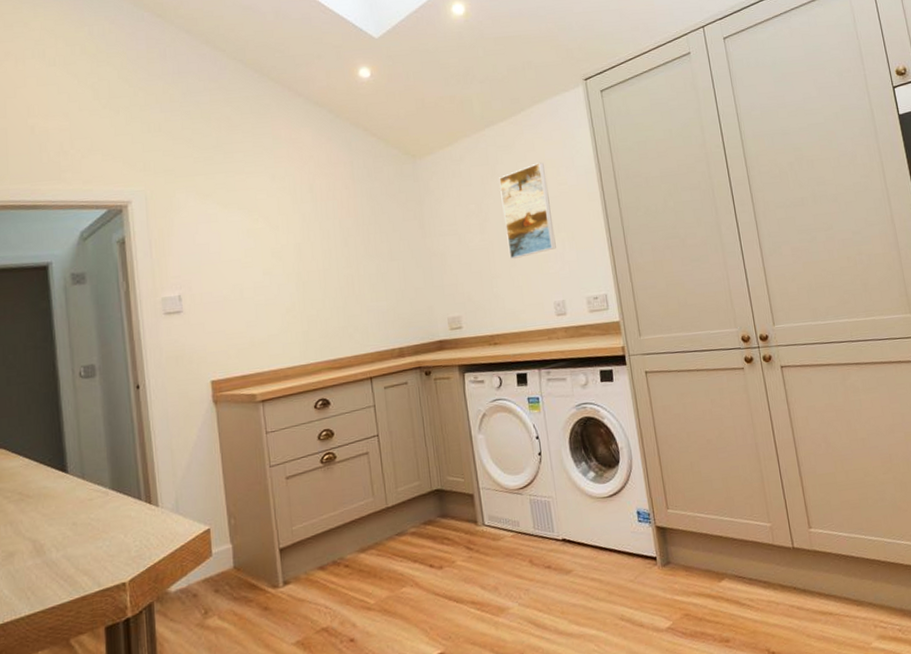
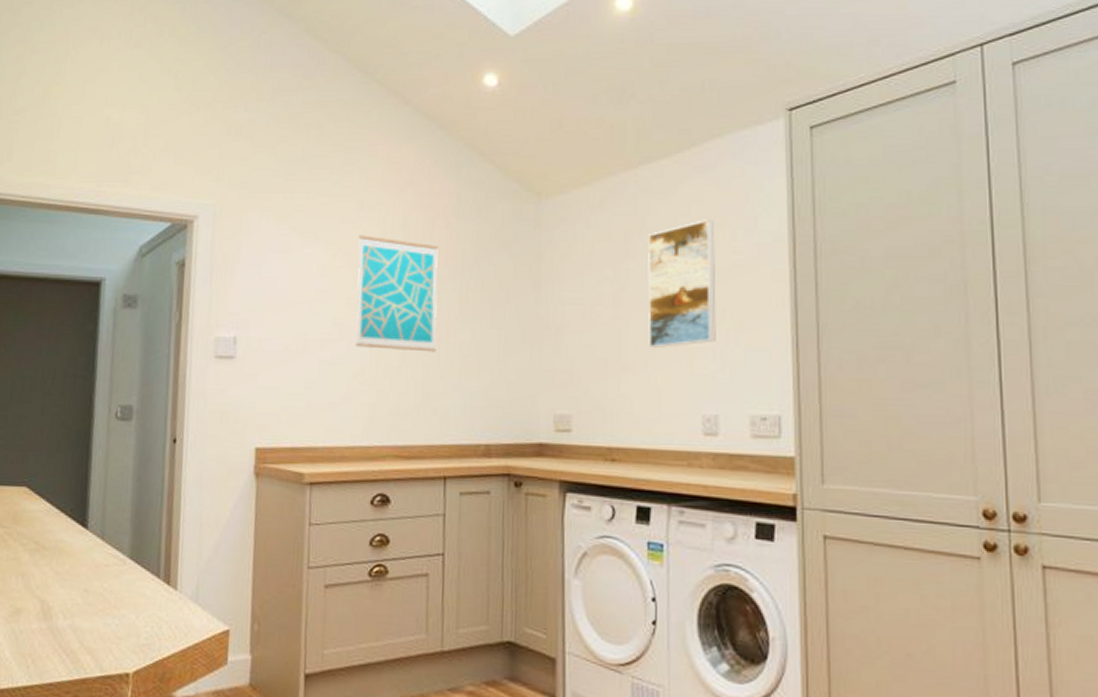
wall art: none [275,201,351,289] -> present [355,235,438,352]

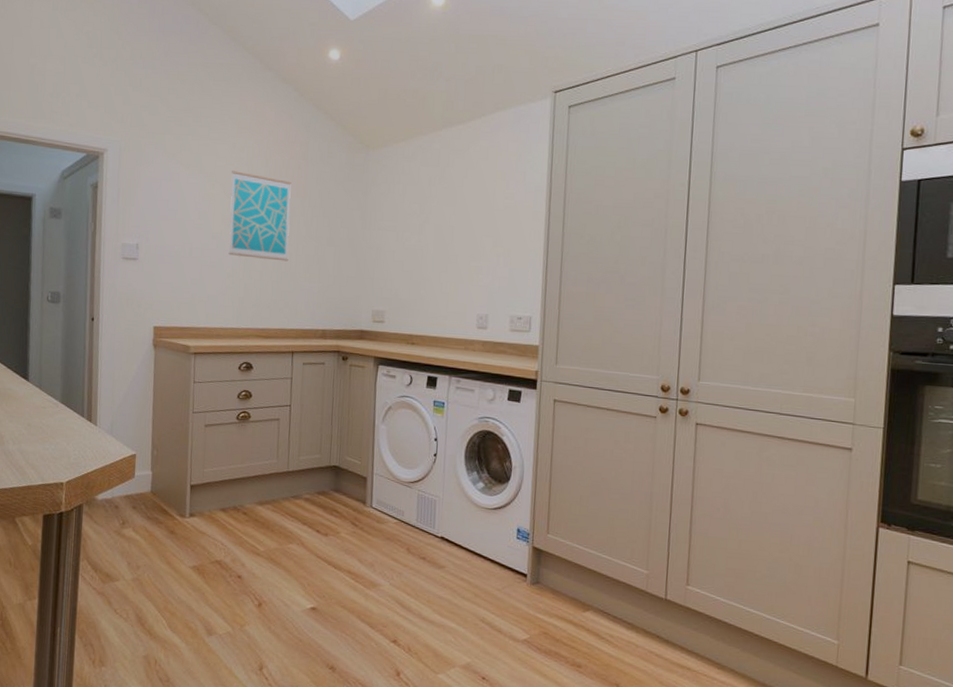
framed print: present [648,220,716,348] -> none [442,172,494,265]

